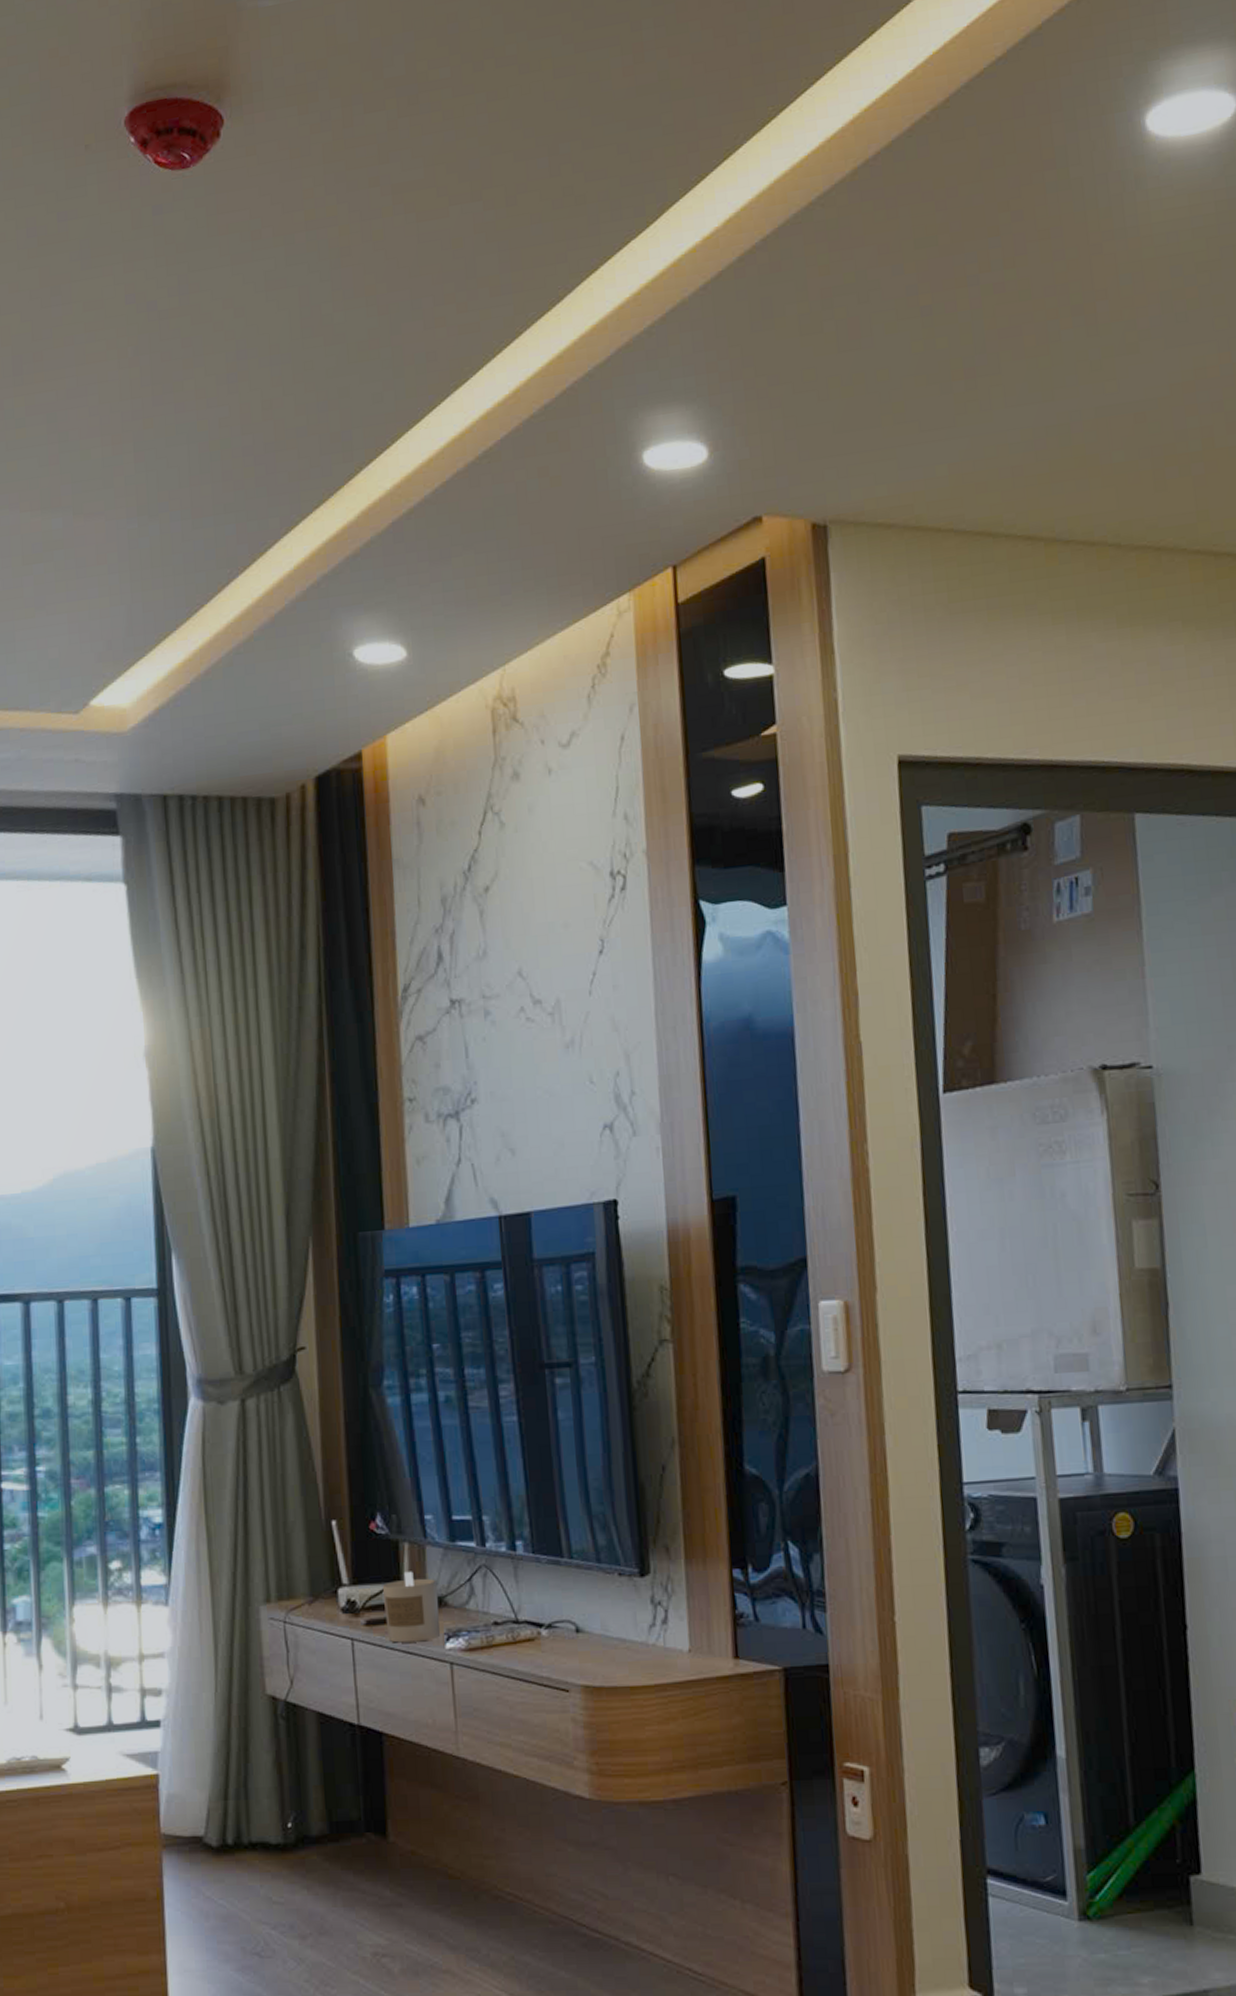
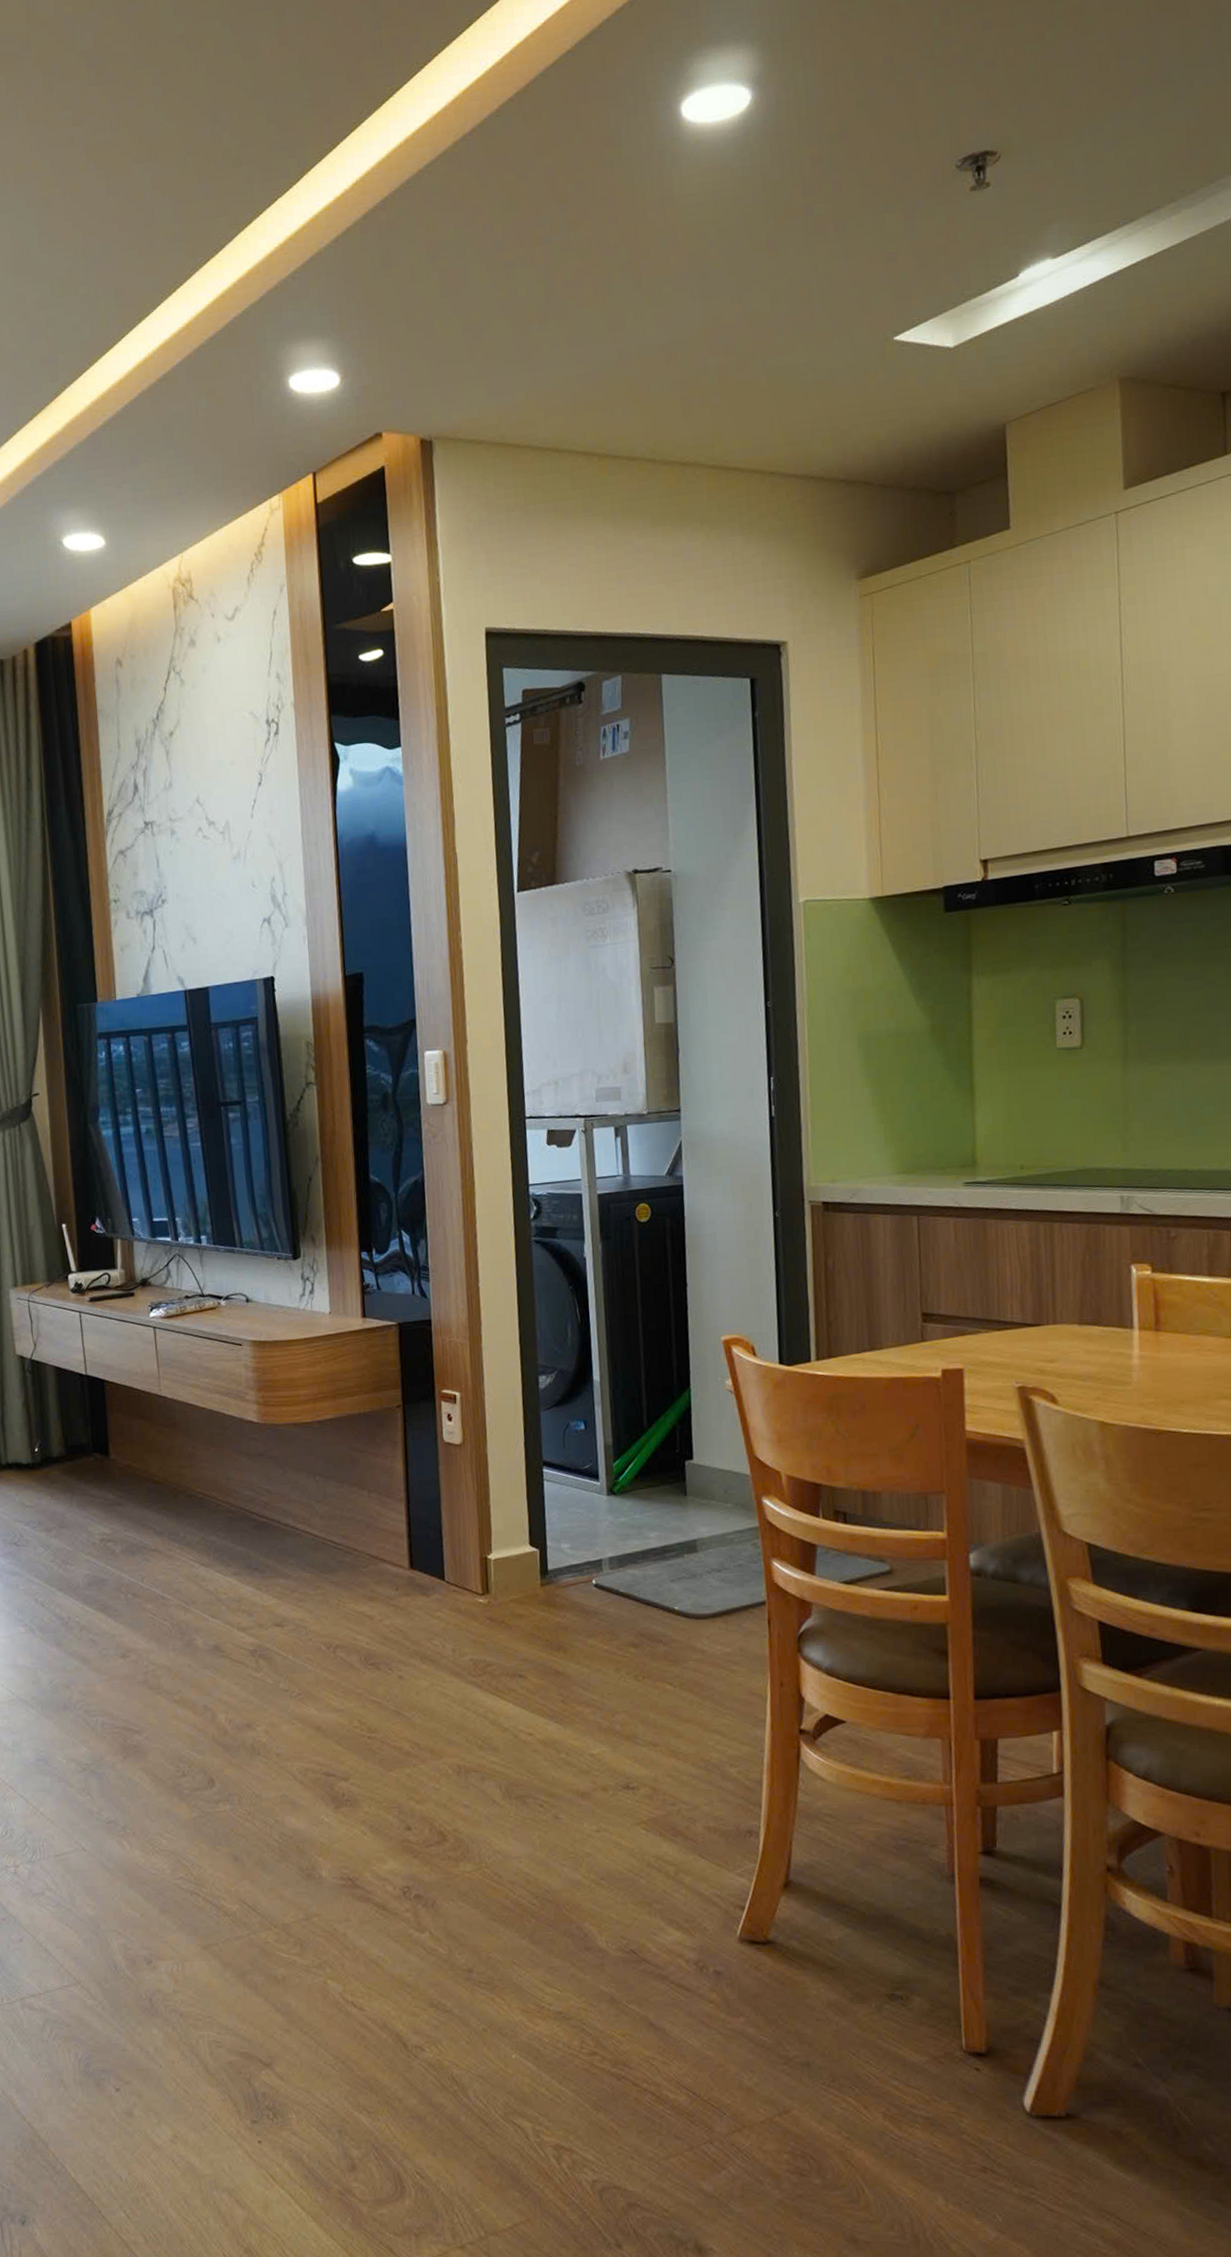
candle: present [382,1571,441,1643] -> none [101,1260,146,1314]

